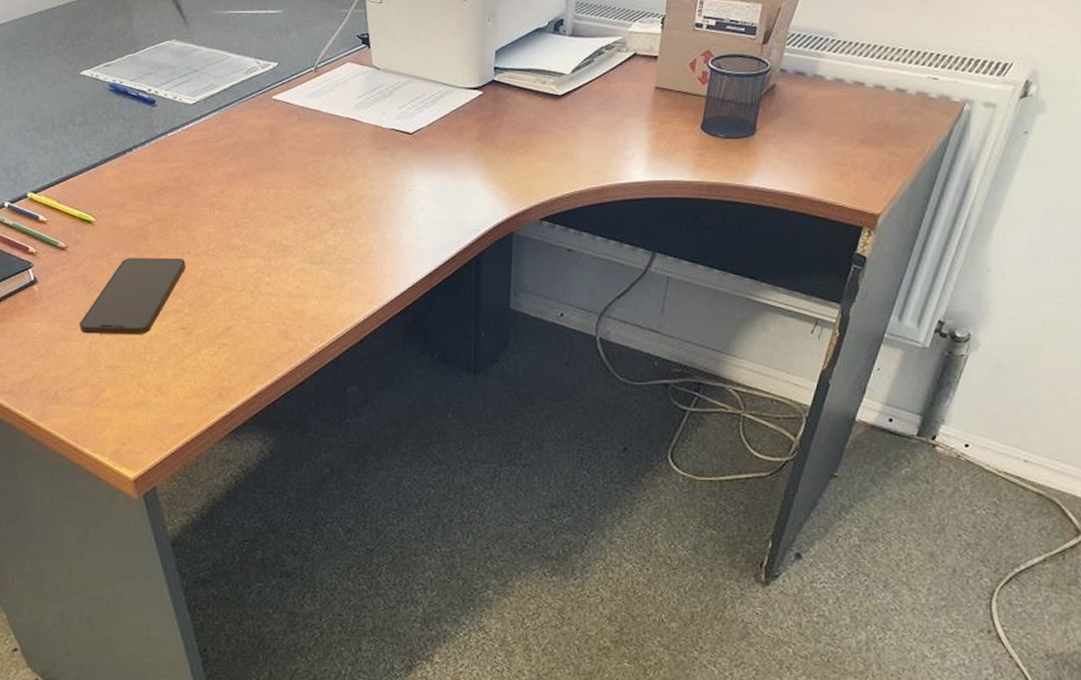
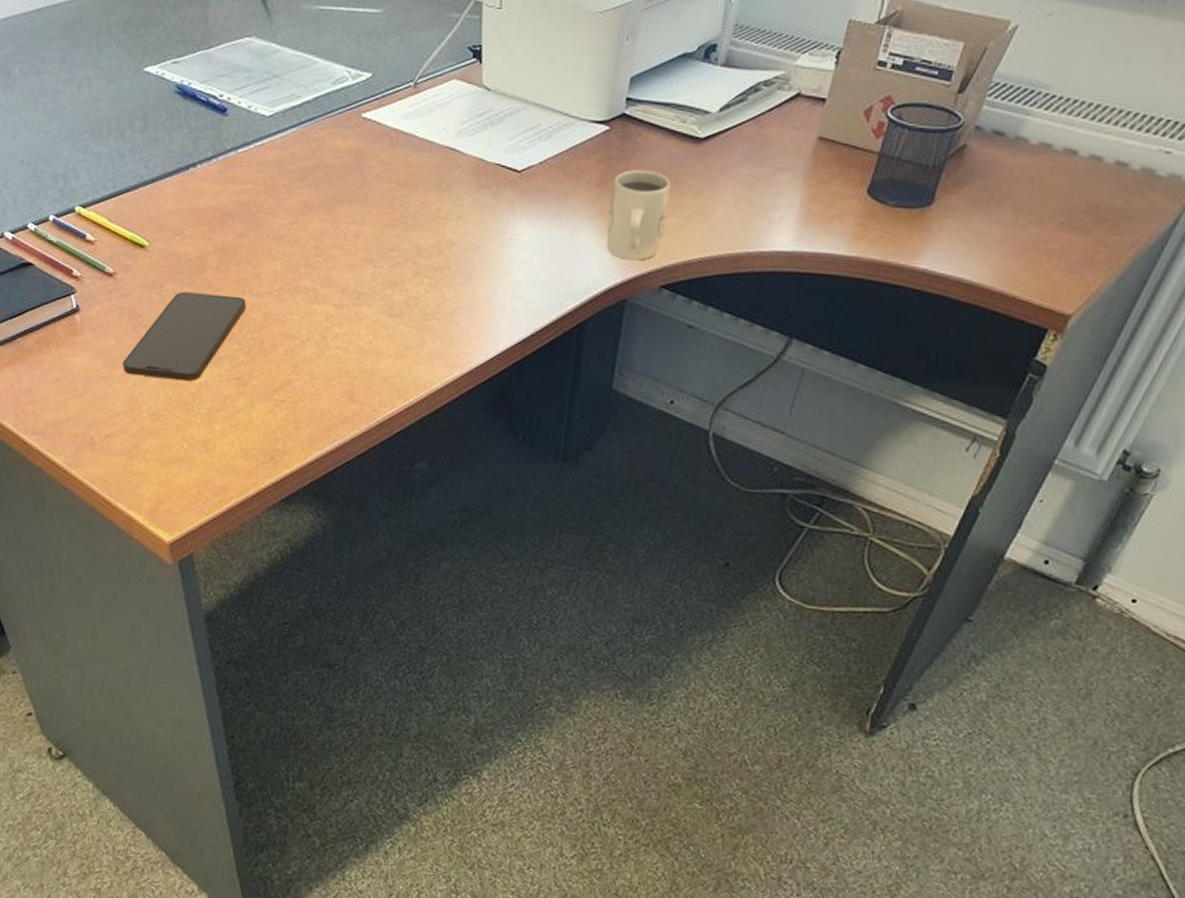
mug: none [489,124,540,199] -> present [606,169,672,261]

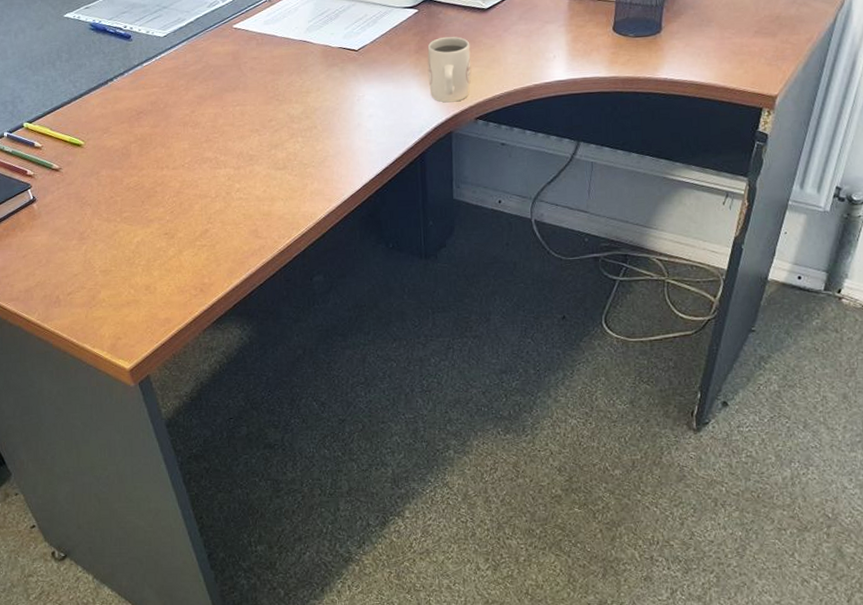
phone: present [122,291,246,381] -> none [75,172,165,244]

